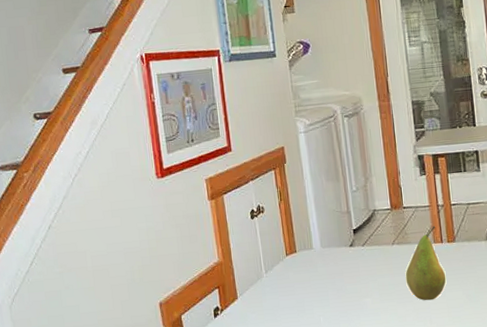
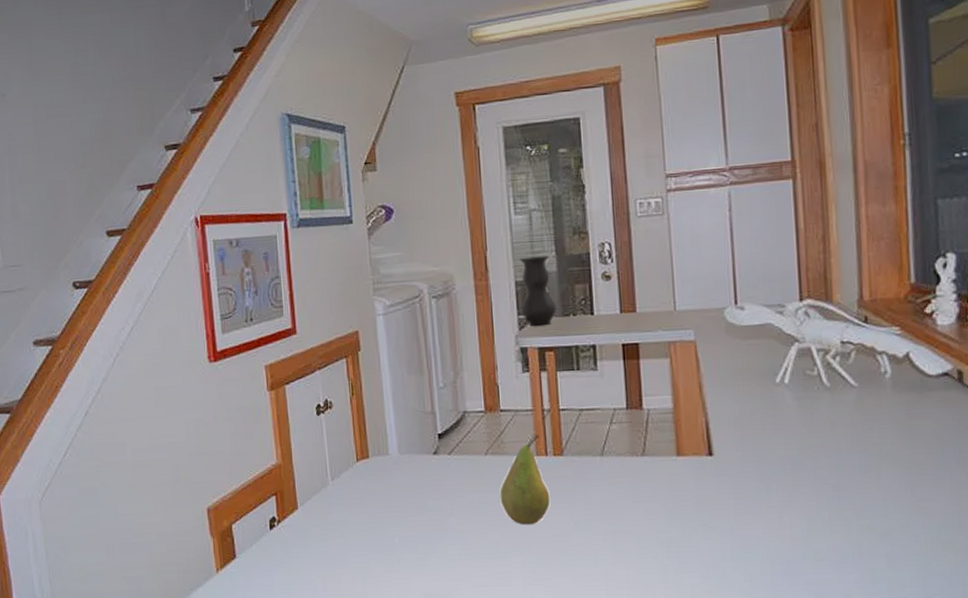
vase: none [414,79,446,137] -> present [519,255,556,326]

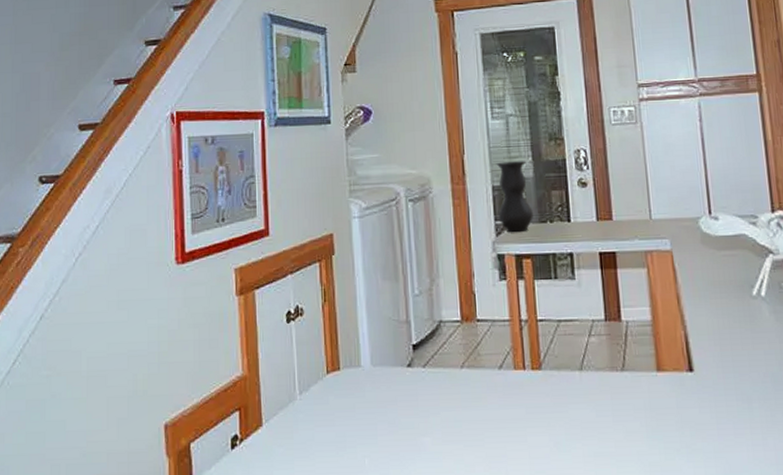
fruit: present [500,434,550,525] -> none [476,346,529,446]

